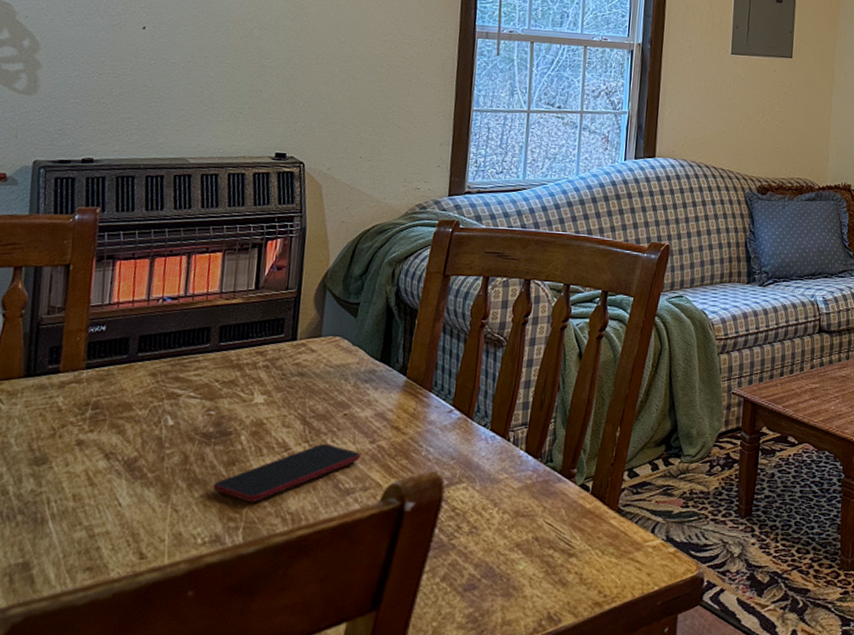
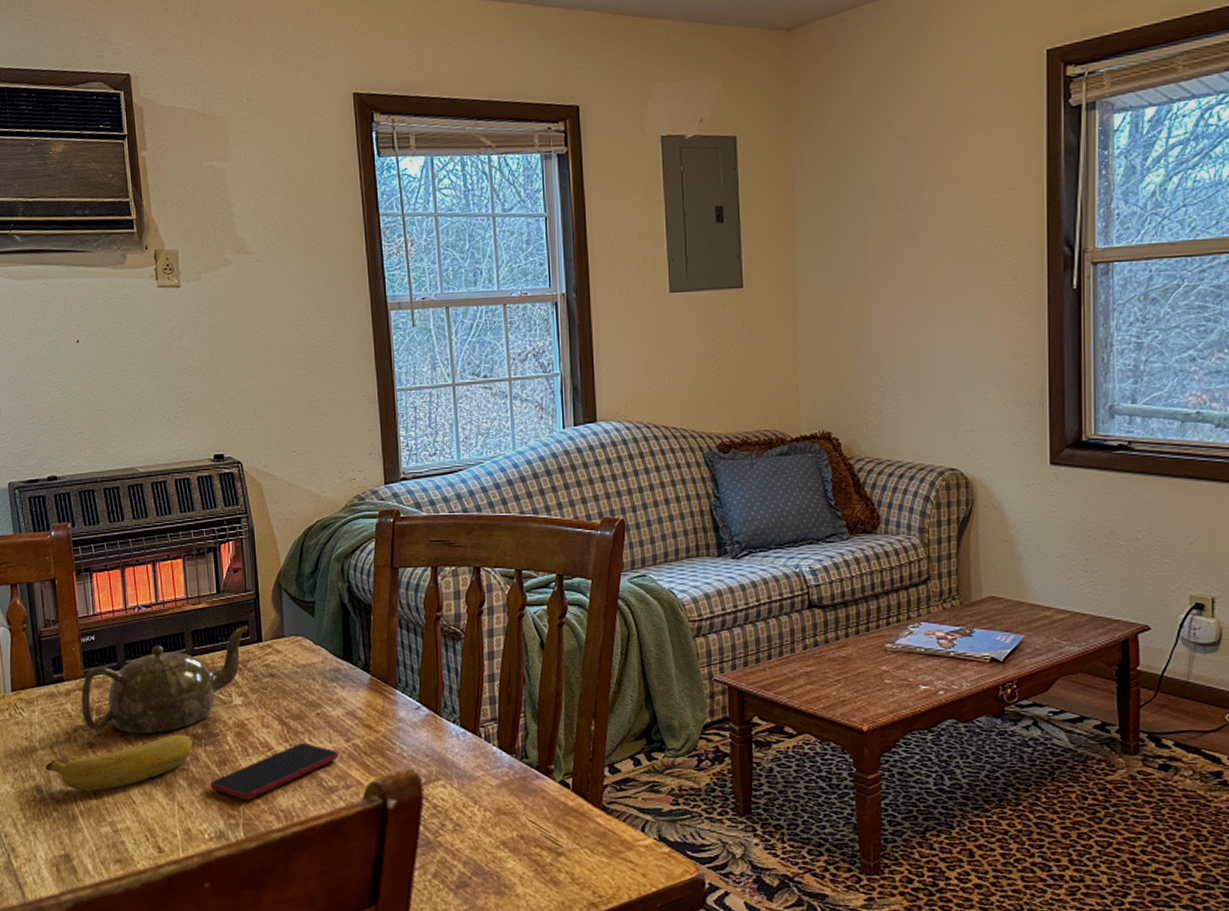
banana: none [18,433,204,491] -> present [45,735,195,790]
teapot: none [75,323,284,431] -> present [81,626,249,733]

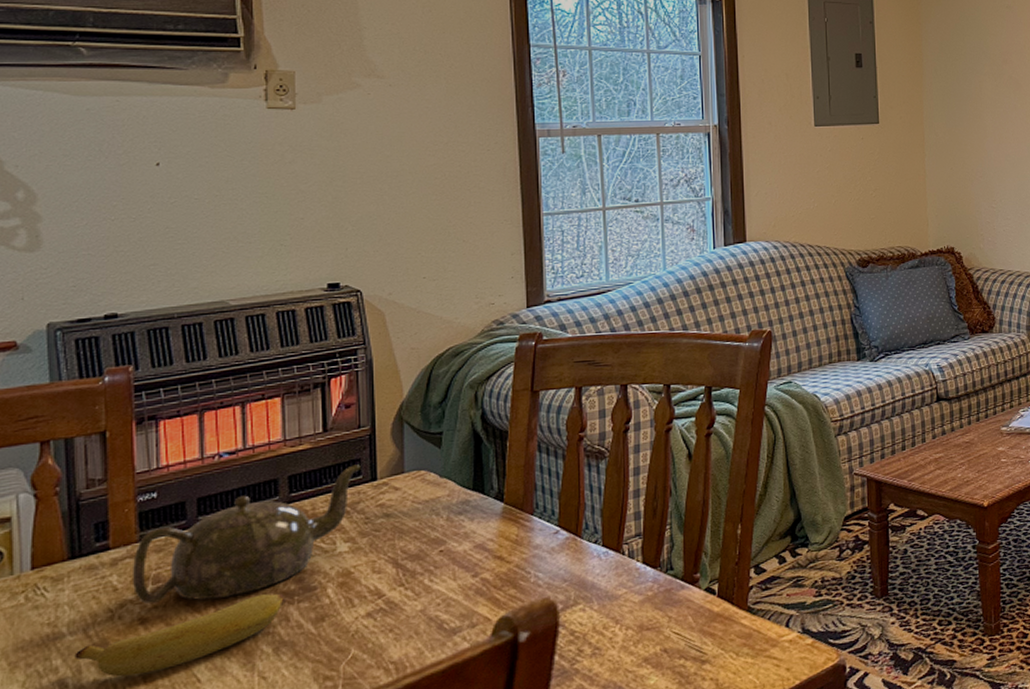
smartphone: present [210,742,339,800] -> none [302,584,464,657]

